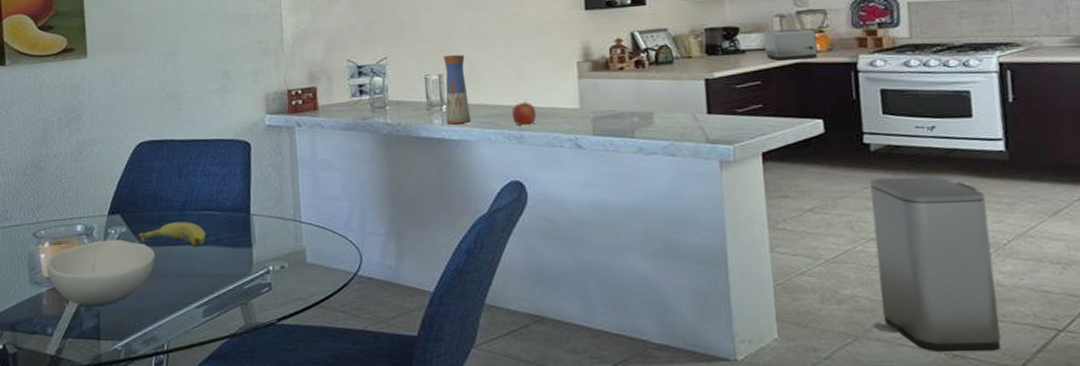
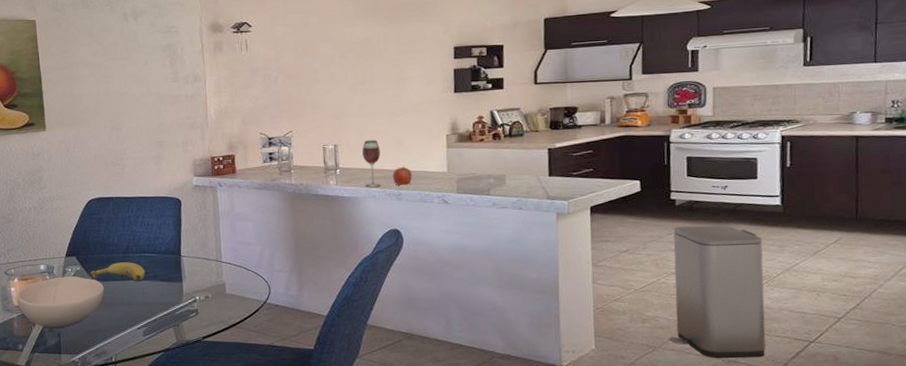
vase: present [443,54,472,125] -> none [338,128,360,185]
wineglass: none [473,68,498,128] -> present [362,140,381,188]
toaster: present [763,28,818,61] -> none [597,108,639,134]

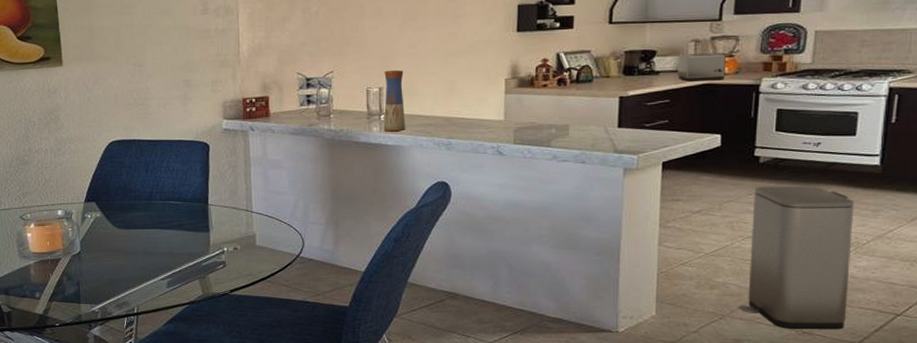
bowl: present [16,276,104,329] -> none [33,223,126,277]
fruit: present [90,262,146,282] -> none [111,209,170,231]
vase: none [338,128,360,185] -> present [383,70,406,132]
wineglass: present [362,140,381,188] -> none [410,83,430,136]
fruit: present [392,165,413,186] -> none [443,112,465,135]
toaster: none [597,108,639,134] -> present [678,53,726,82]

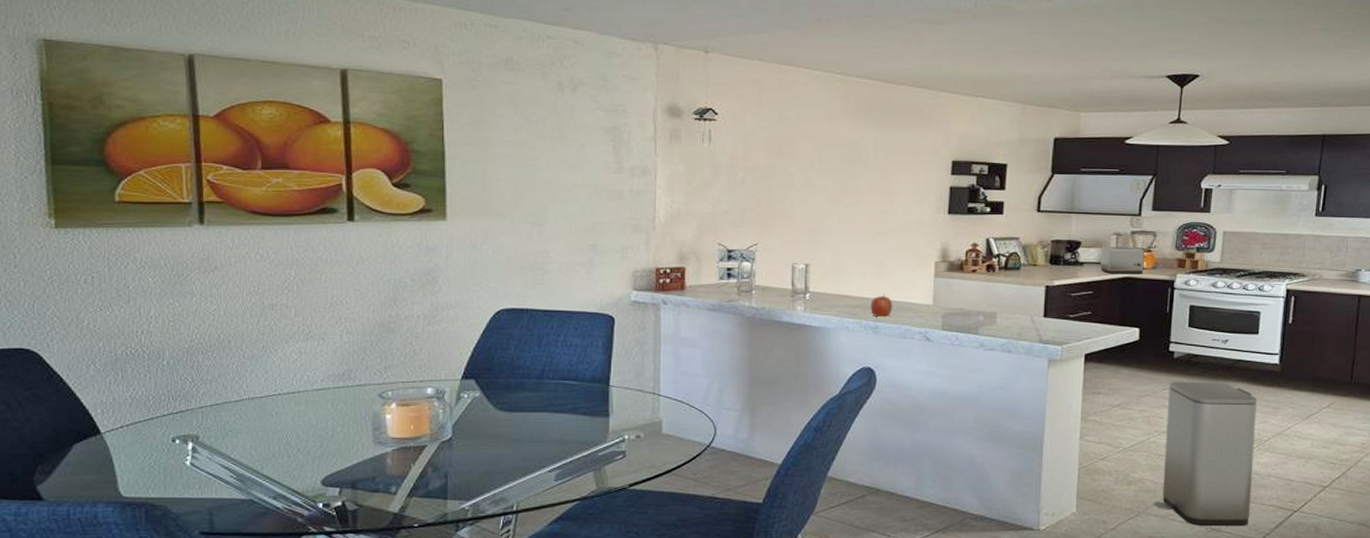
vase: present [383,70,406,132] -> none [808,246,832,312]
fruit: none [443,112,465,135] -> present [870,294,893,318]

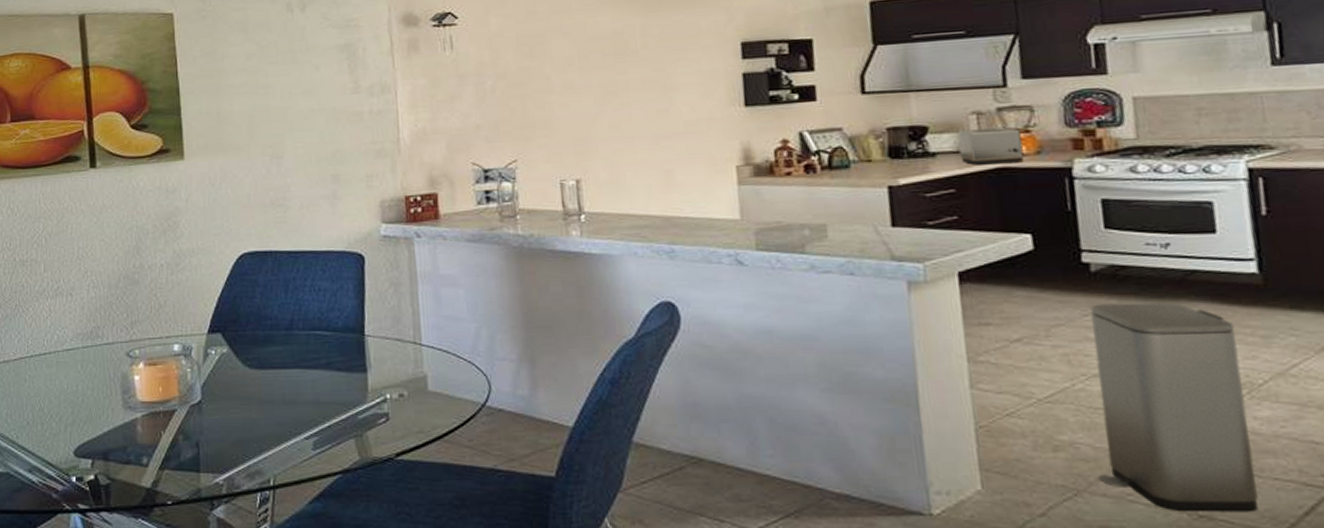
fruit: present [870,294,893,318] -> none [661,209,690,239]

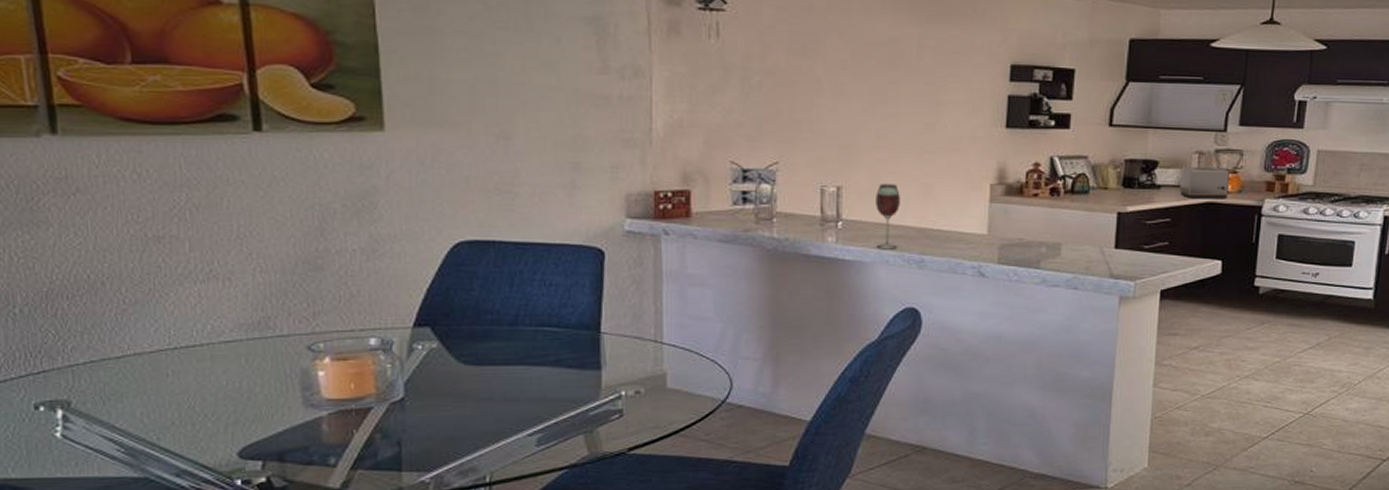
wineglass: none [616,173,645,241] -> present [876,184,900,250]
pedal bin: present [1090,302,1258,511] -> none [1233,320,1349,479]

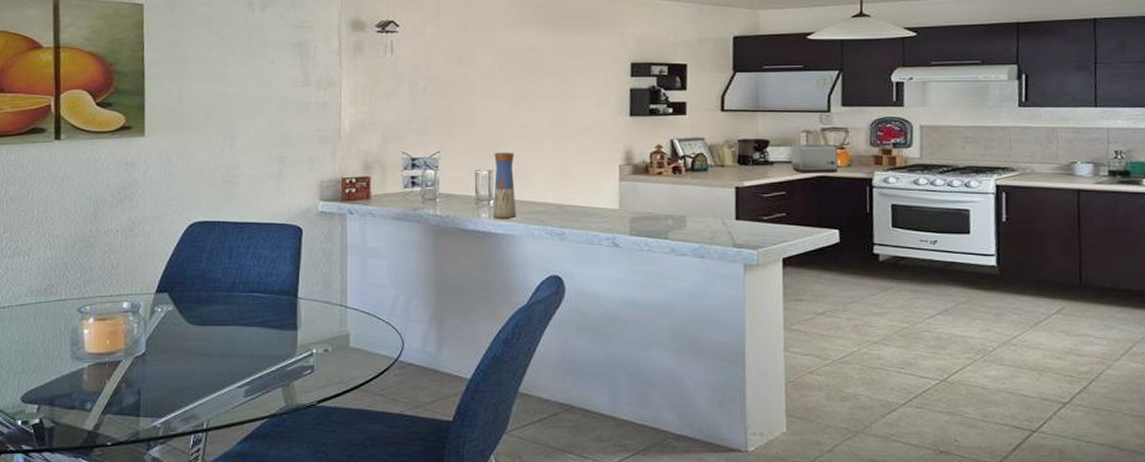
vase: none [841,165,869,244] -> present [493,152,517,219]
wineglass: present [876,184,900,250] -> none [521,167,542,224]

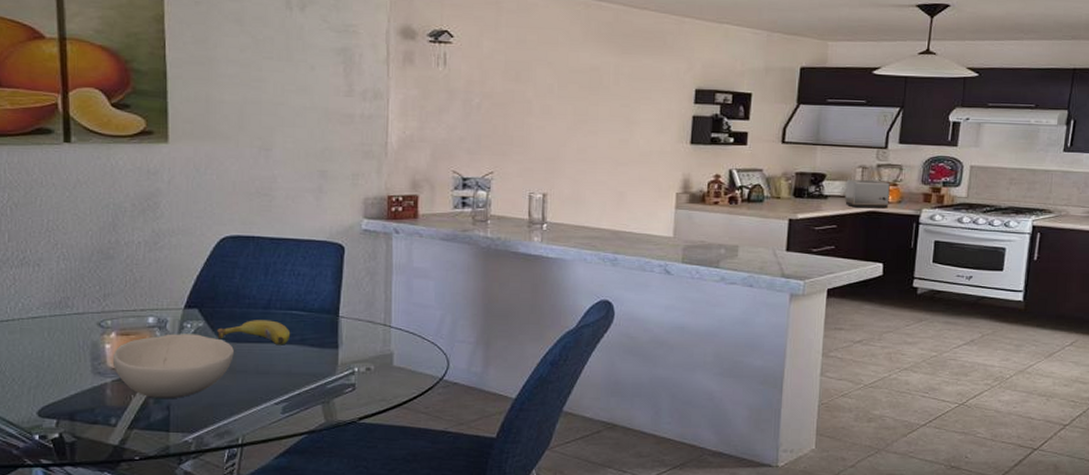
bowl: none [89,318,200,384] -> present [112,334,234,399]
fruit: none [185,303,253,328] -> present [217,320,291,346]
vase: present [493,152,517,219] -> none [545,175,571,243]

